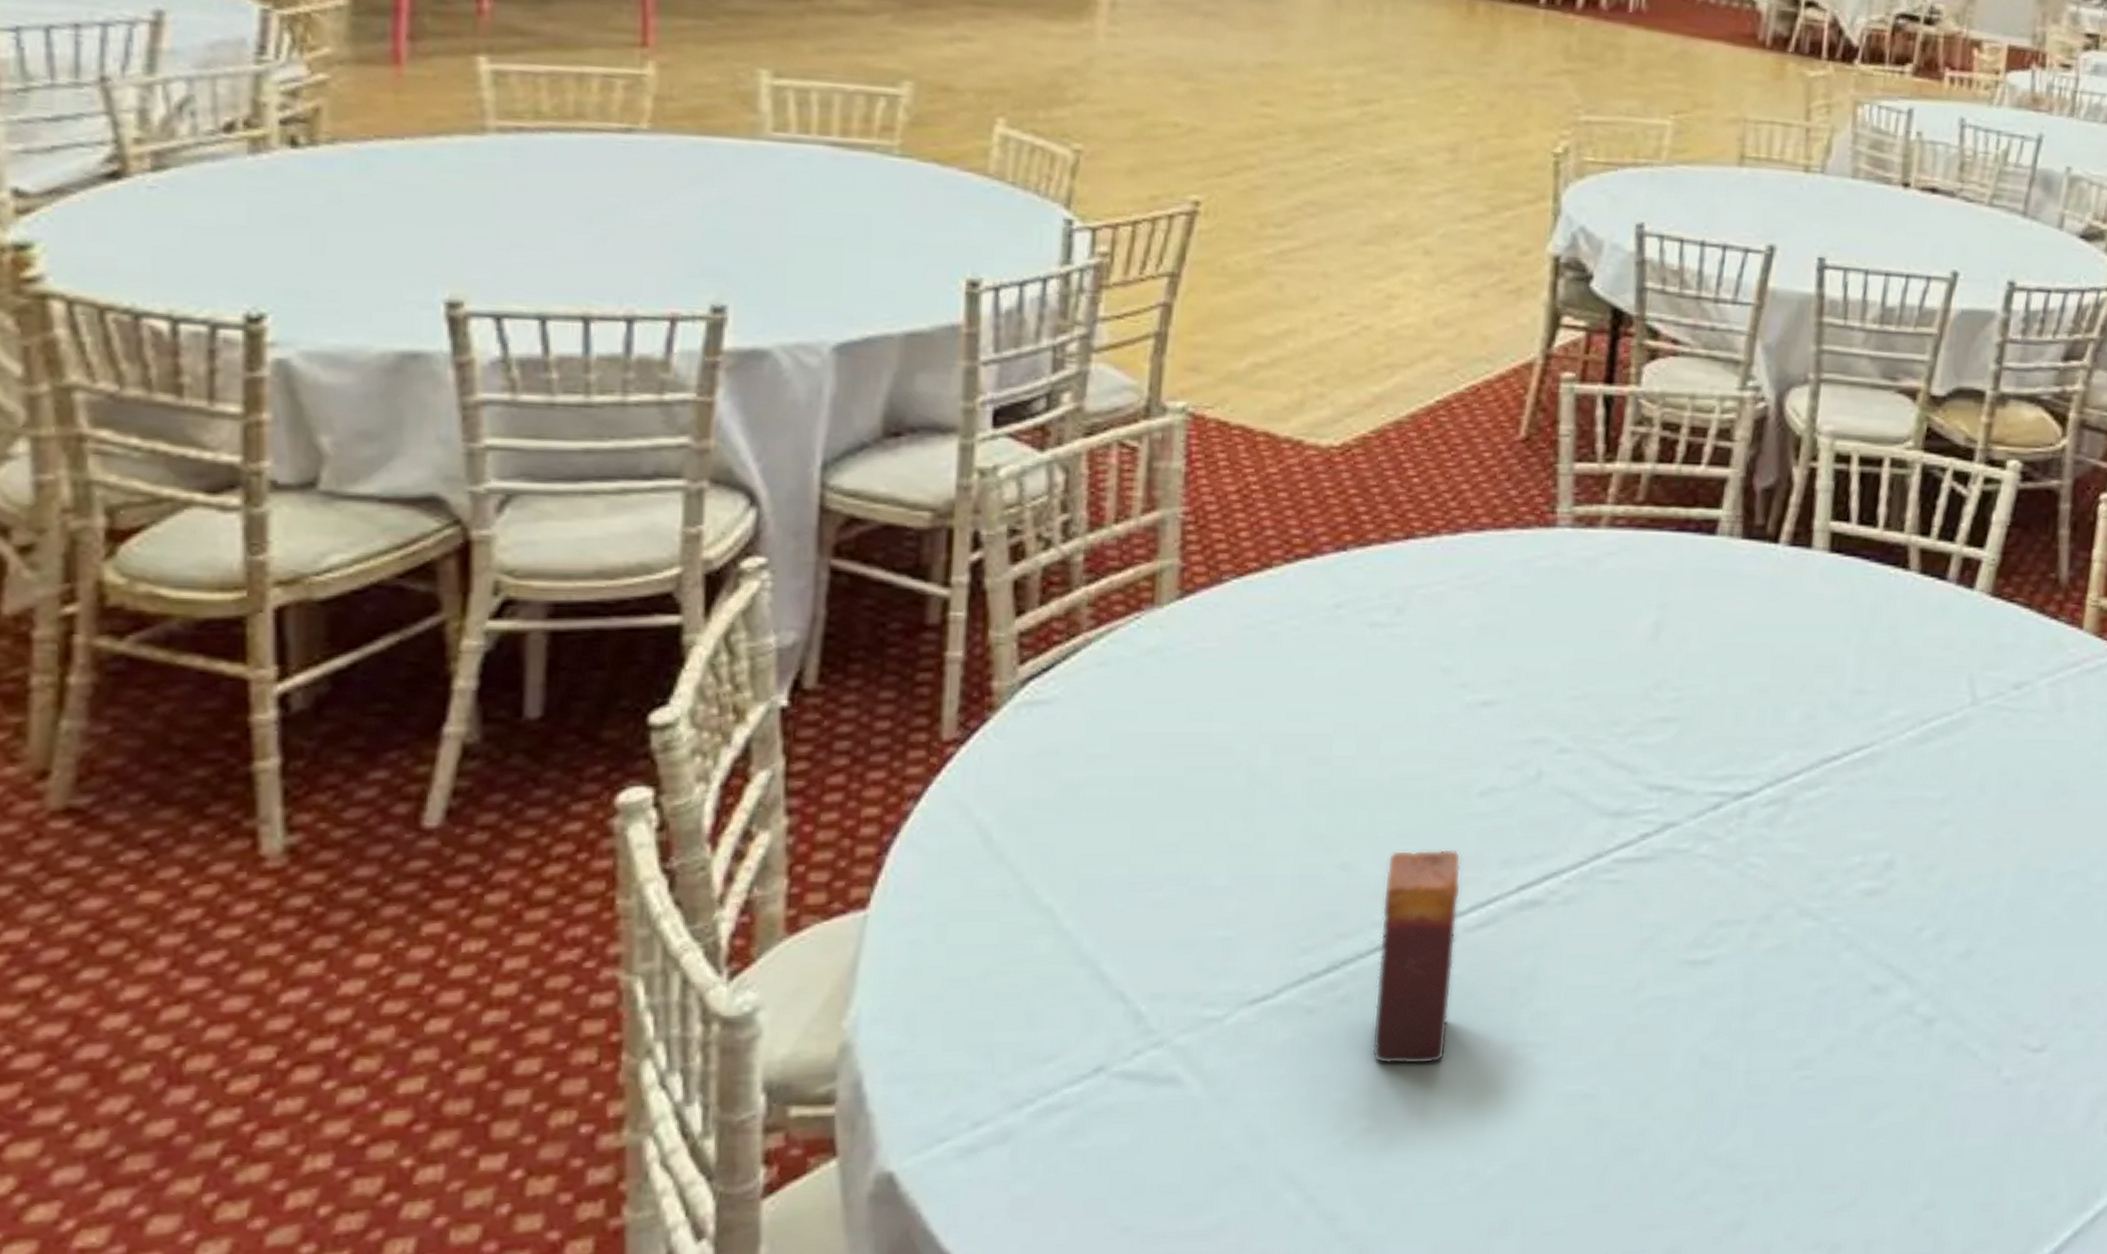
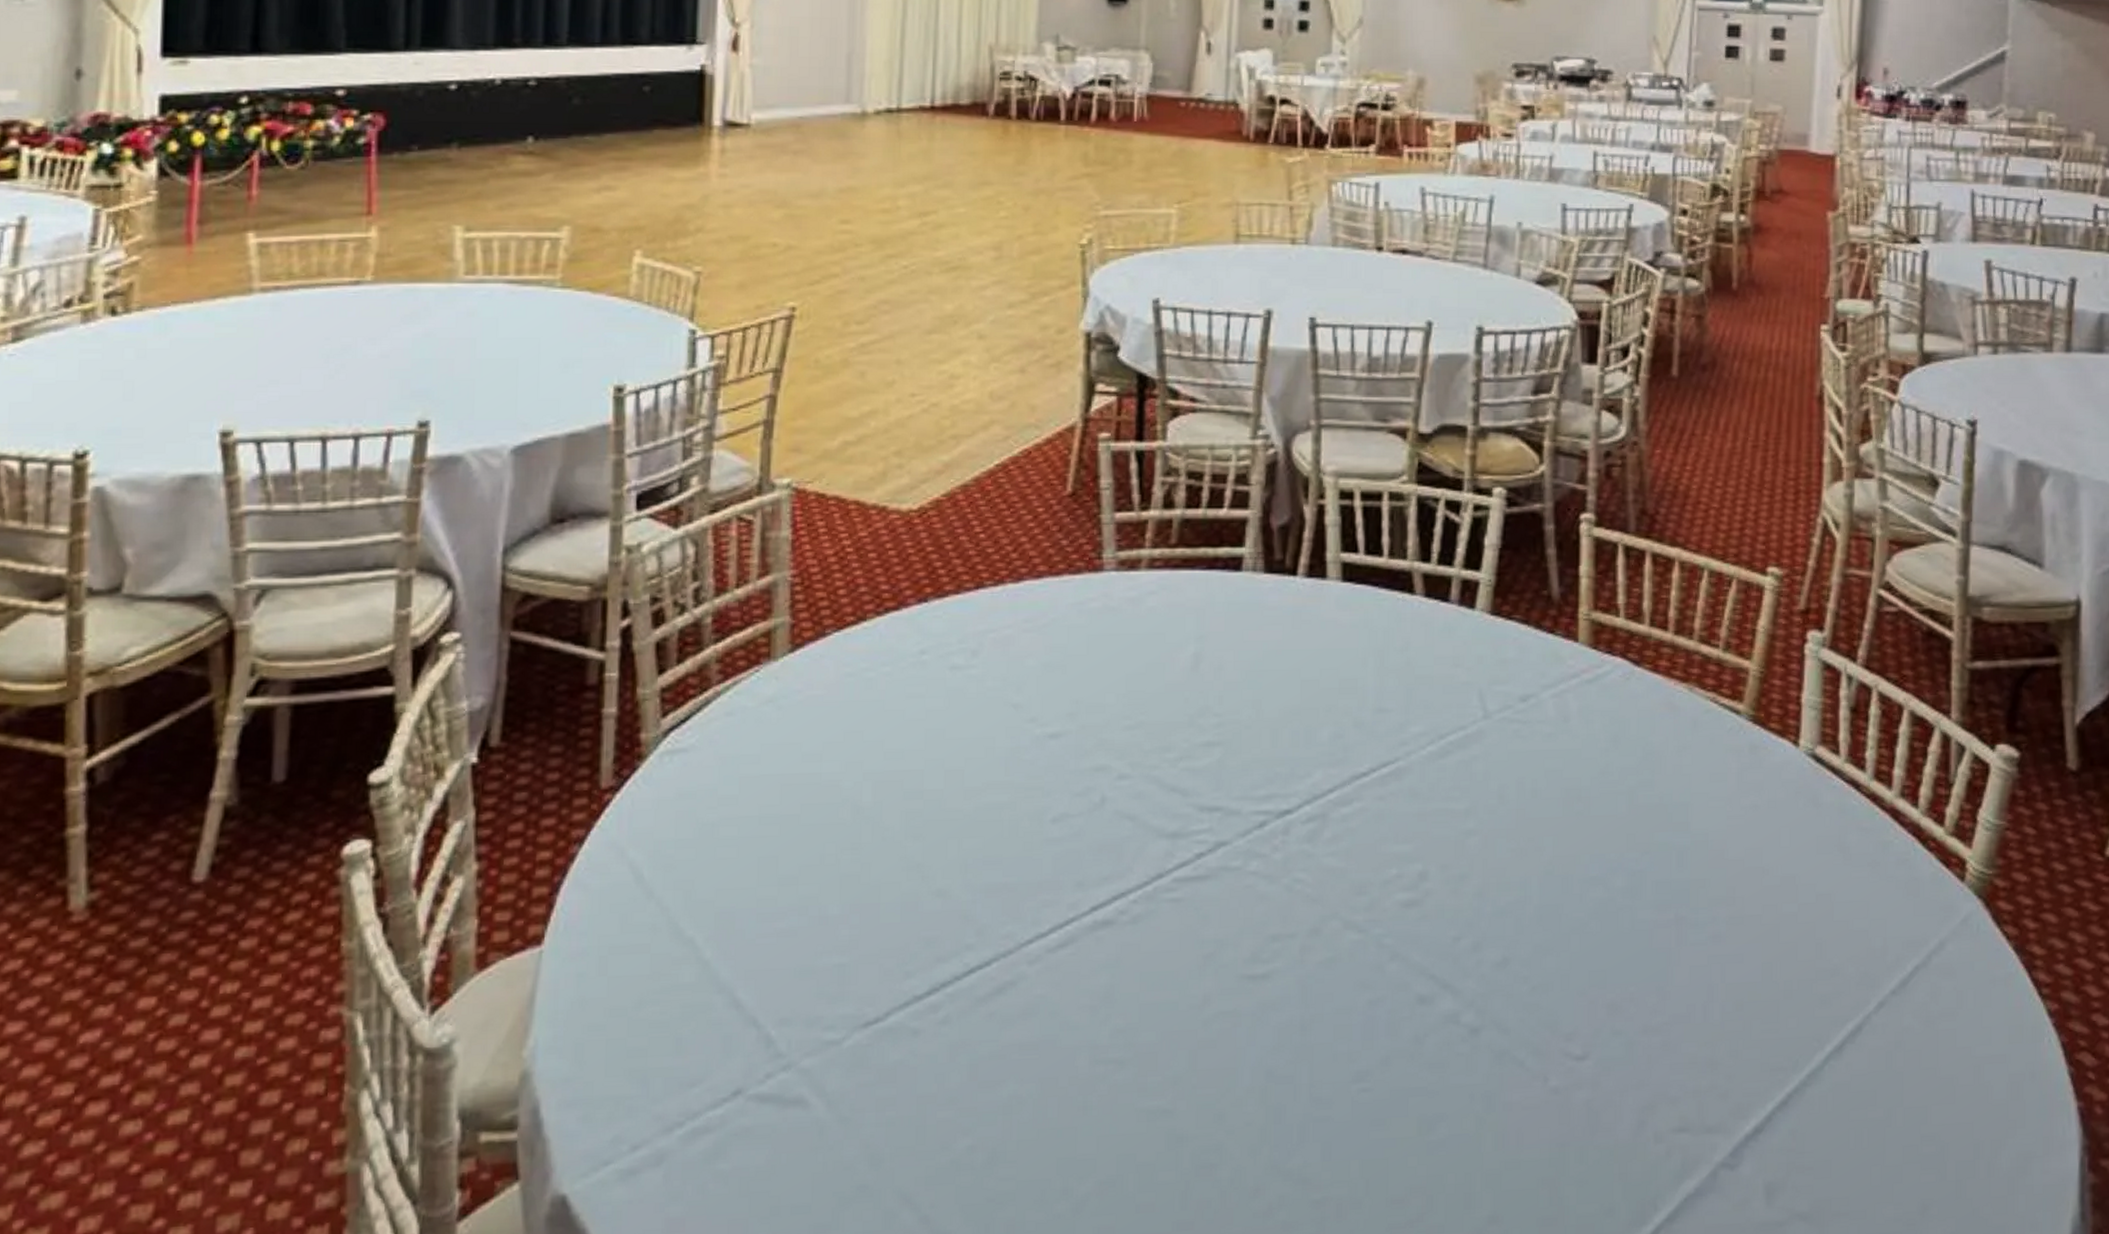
candle: present [1371,849,1462,1065] -> none [971,874,1042,1083]

